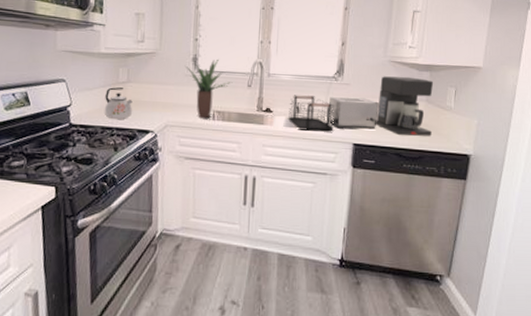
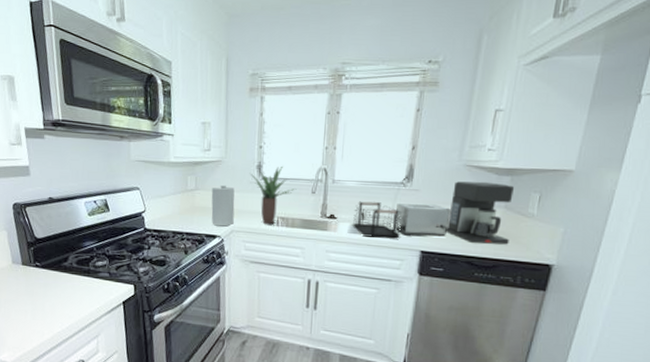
kettle: present [104,87,133,120] -> none [174,194,201,226]
paper towel holder: none [144,77,170,121] -> present [211,185,235,227]

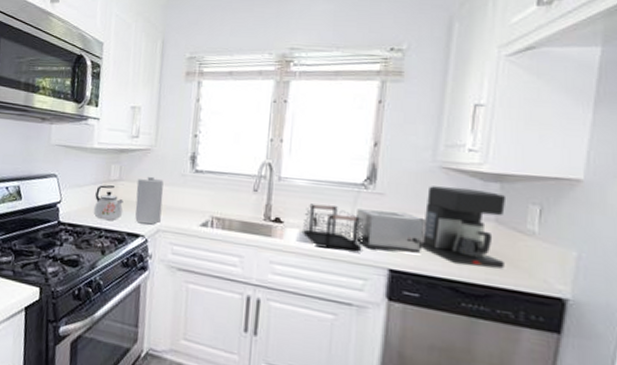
kettle: none [174,194,201,226] -> present [93,185,124,221]
potted plant: present [250,167,297,224] -> none [182,158,236,225]

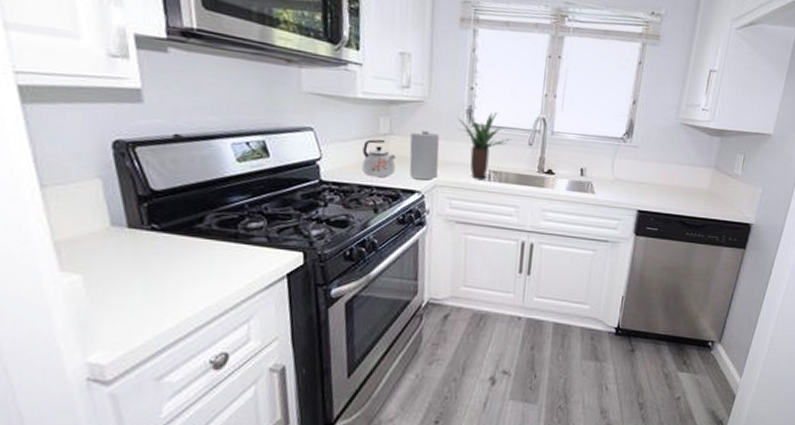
potted plant: none [182,158,236,225] -> present [458,112,512,179]
dish rack: present [303,203,365,252] -> none [571,156,621,197]
toaster: present [355,208,425,254] -> none [614,160,667,196]
coffee maker: present [421,186,507,269] -> none [662,139,724,205]

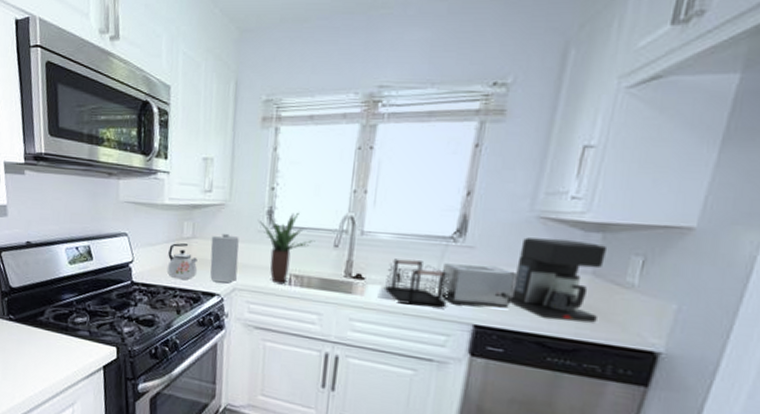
dish rack: none [571,156,621,197] -> present [385,259,451,308]
toaster: none [614,160,667,196] -> present [441,263,516,309]
coffee maker: none [662,139,724,205] -> present [509,237,608,323]

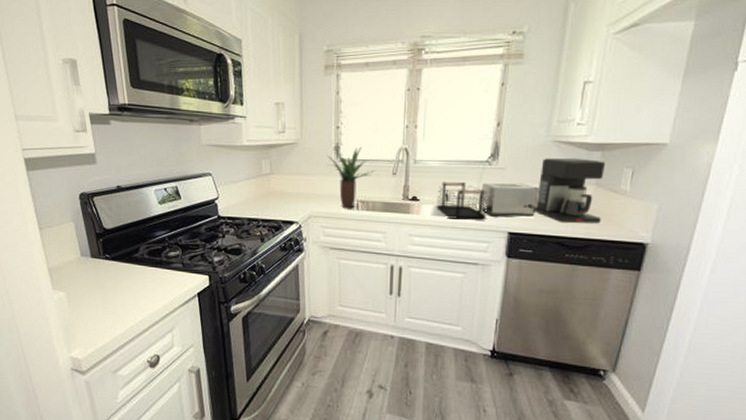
kettle: present [166,243,198,280] -> none [249,179,277,212]
paper towel holder: present [210,233,239,284] -> none [287,168,312,212]

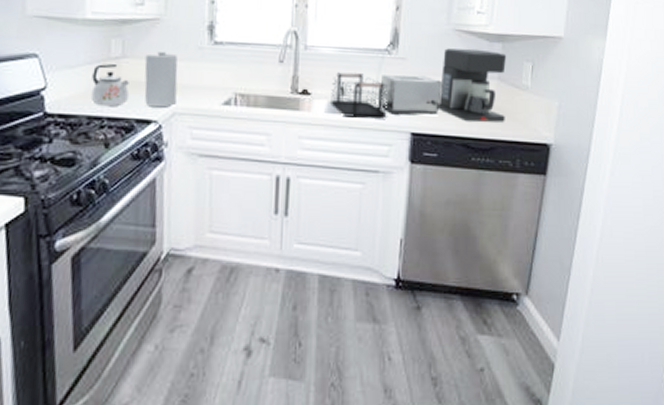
kettle: none [249,179,277,212] -> present [90,64,130,107]
paper towel holder: none [287,168,312,212] -> present [144,51,178,108]
potted plant: present [327,147,377,208] -> none [199,28,260,104]

